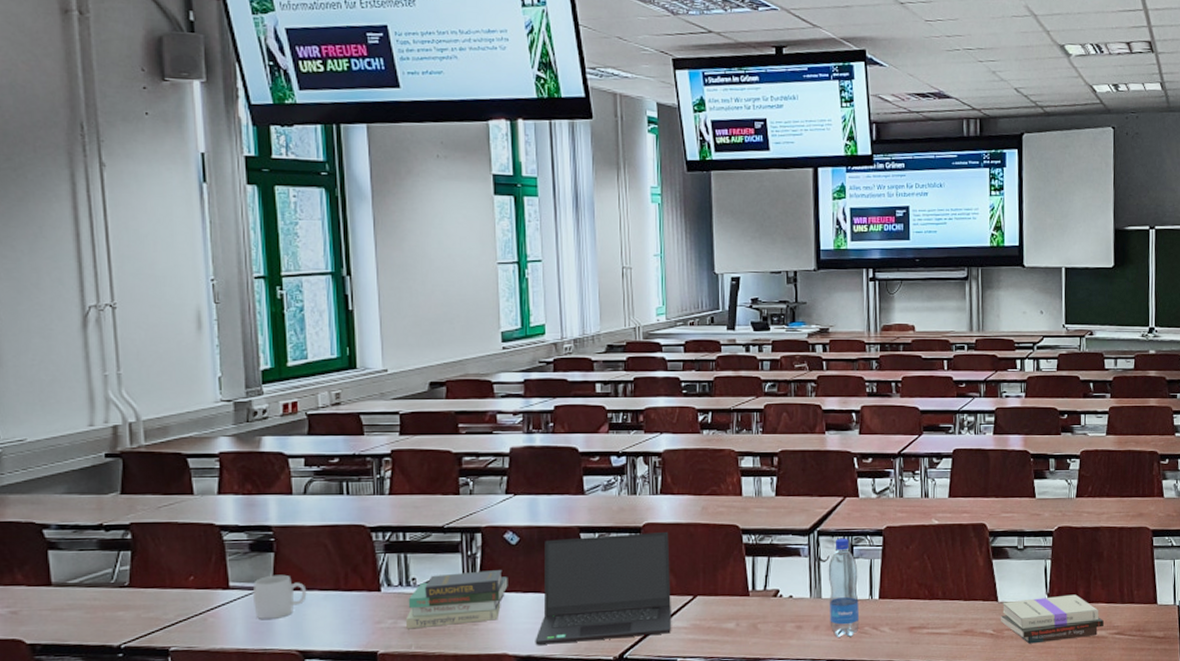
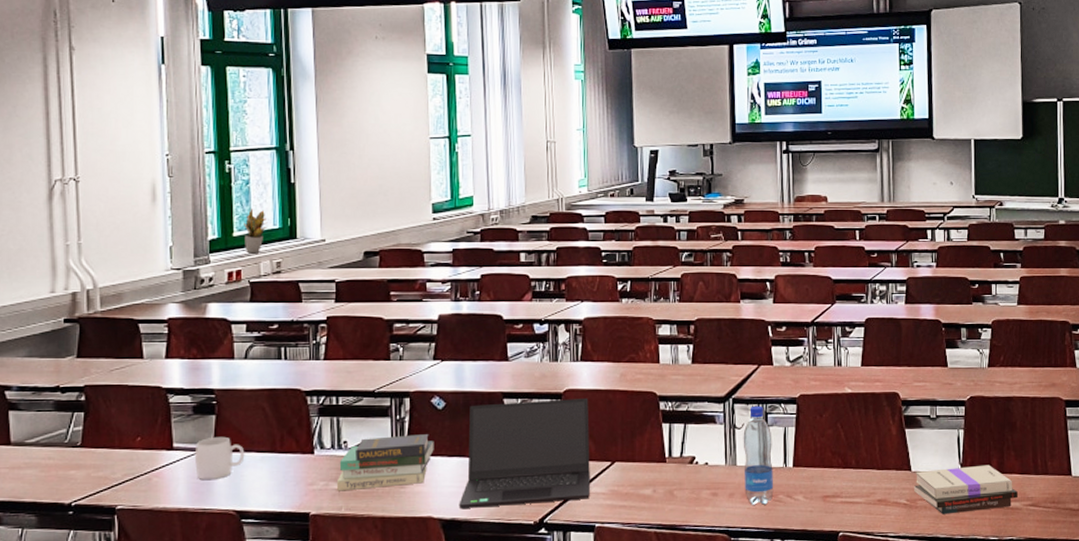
potted plant: none [299,337,326,385] -> present [244,209,269,254]

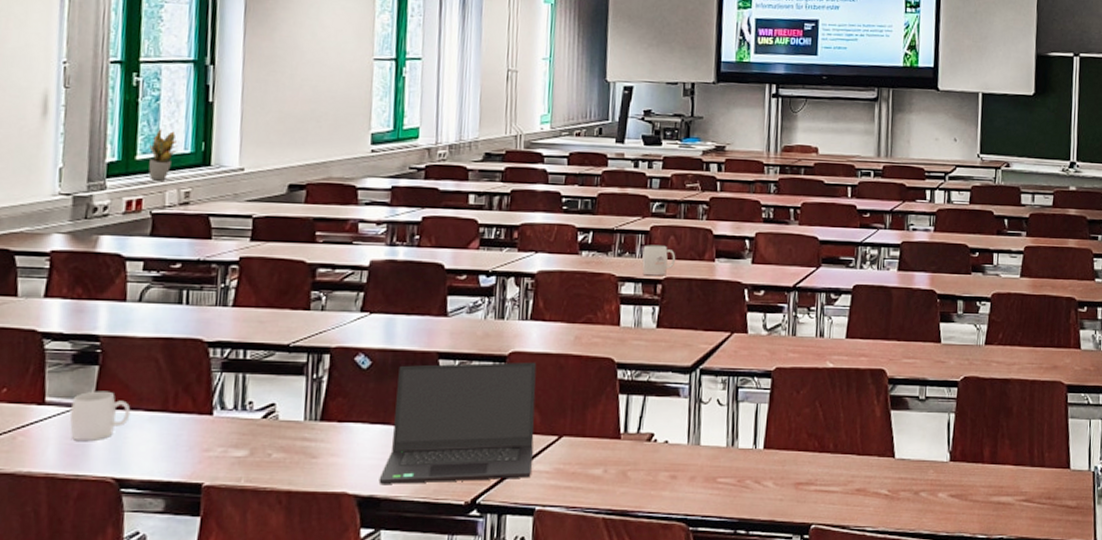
books: present [336,434,434,491] -> none [236,397,356,460]
mug: none [675,290,705,318] -> present [641,245,676,276]
bottle: present [743,405,774,505] -> none [707,378,742,491]
books: present [913,465,1018,514] -> none [896,454,1011,508]

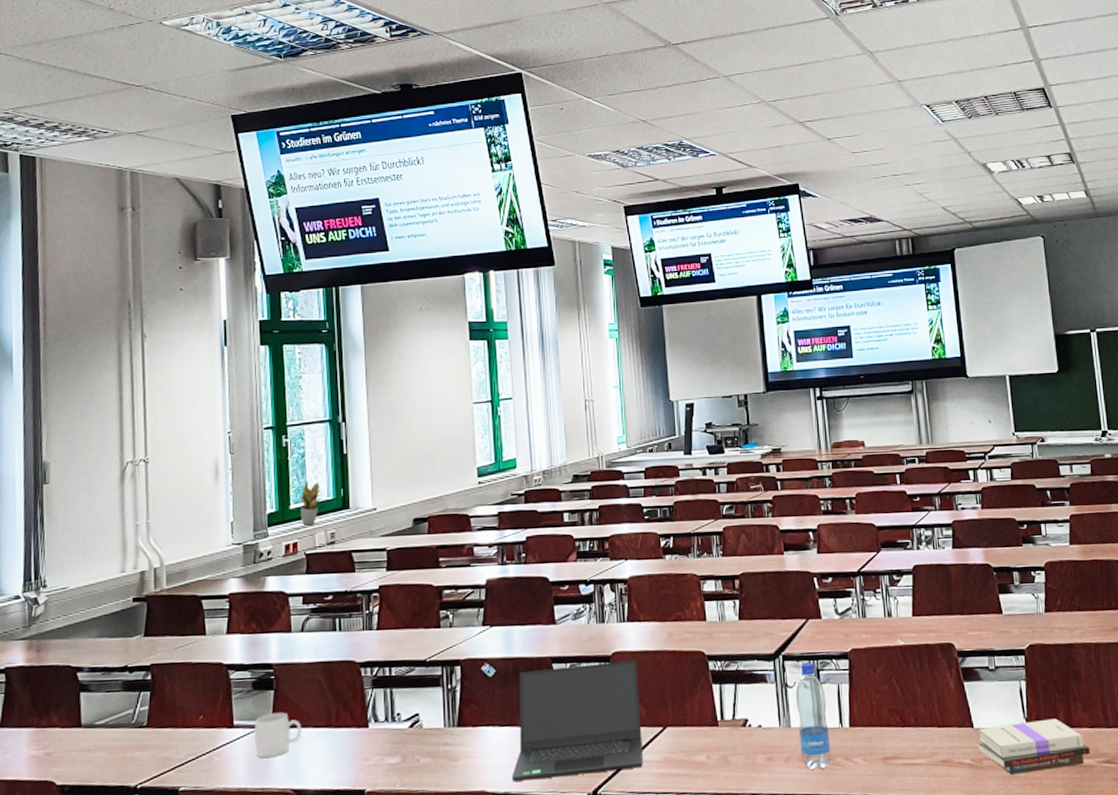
mug: present [641,245,676,276] -> none [718,543,749,573]
bottle: none [707,378,742,491] -> present [795,662,831,770]
books: none [896,454,1011,508] -> present [977,718,1090,775]

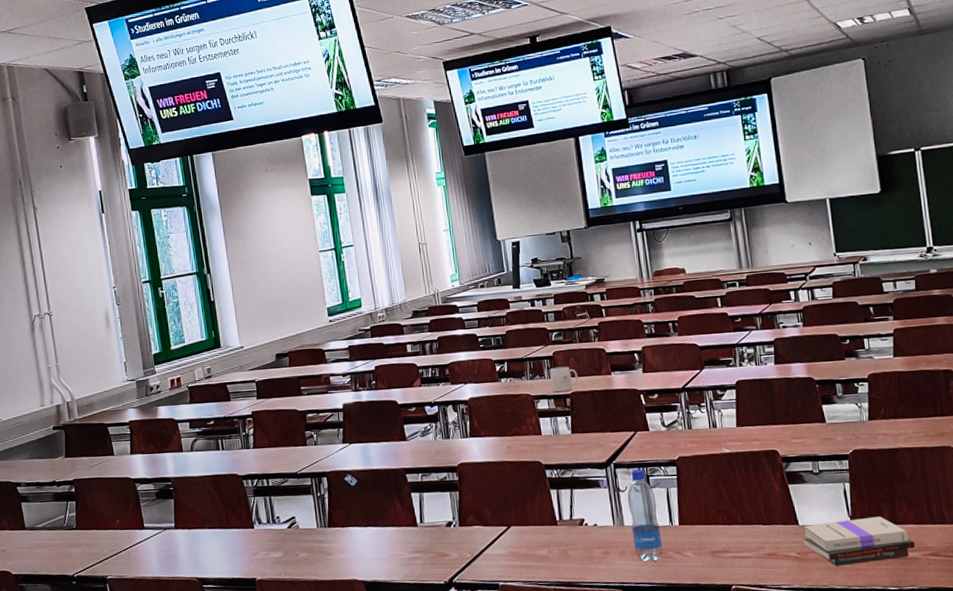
mug: present [254,712,302,758] -> none [161,516,200,553]
potted plant: present [300,481,323,526] -> none [178,325,198,363]
laptop: present [511,659,643,781] -> none [377,469,491,572]
mug: none [718,543,749,573] -> present [549,366,579,393]

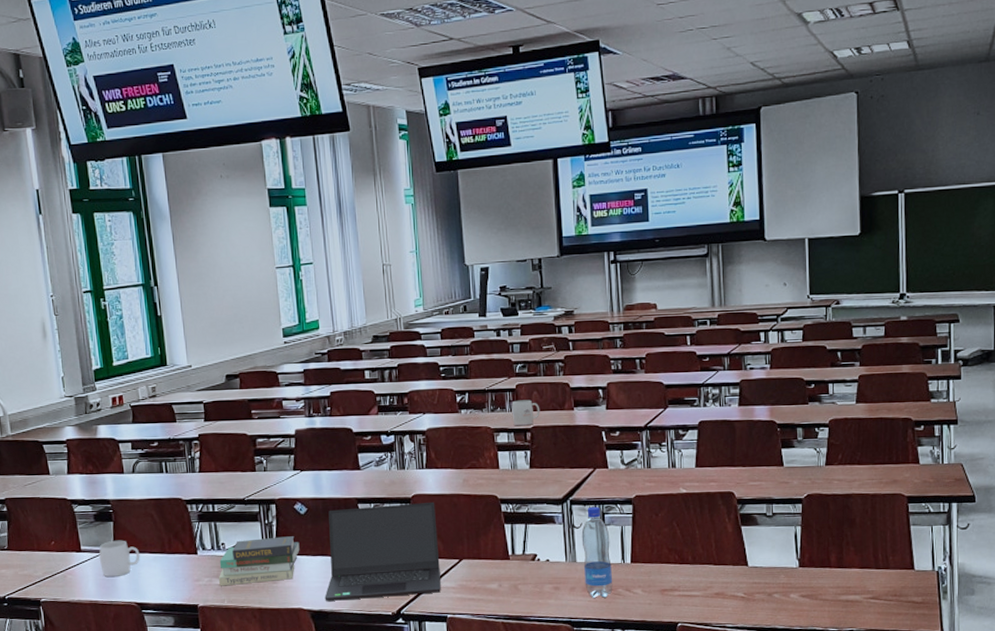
mug: none [161,516,200,553] -> present [99,540,140,577]
books: none [274,508,352,560] -> present [218,536,300,586]
laptop: none [377,469,491,572] -> present [324,501,441,601]
books: present [803,516,915,566] -> none [750,560,858,607]

